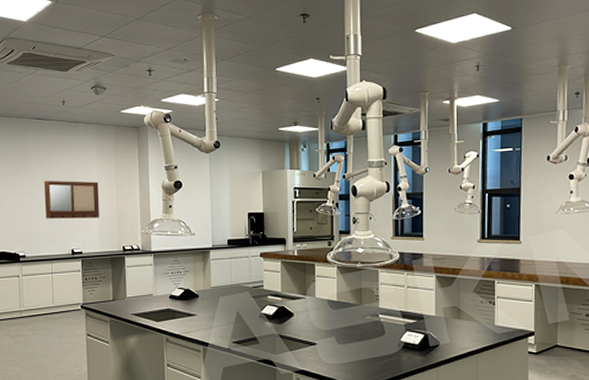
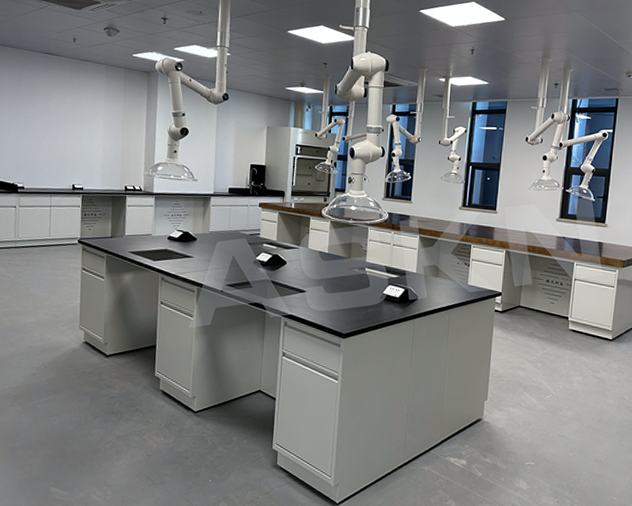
writing board: present [44,180,100,219] -> none [47,114,105,157]

